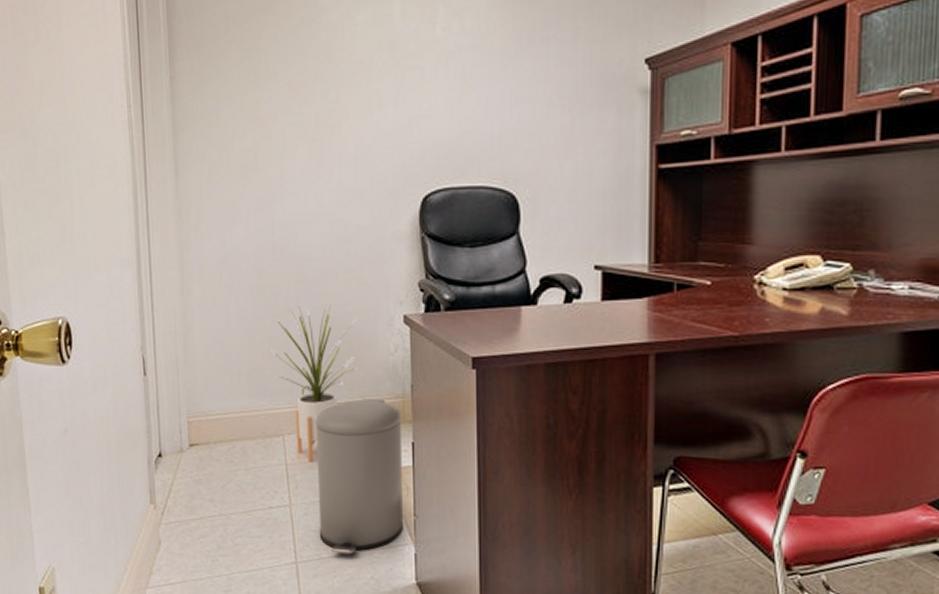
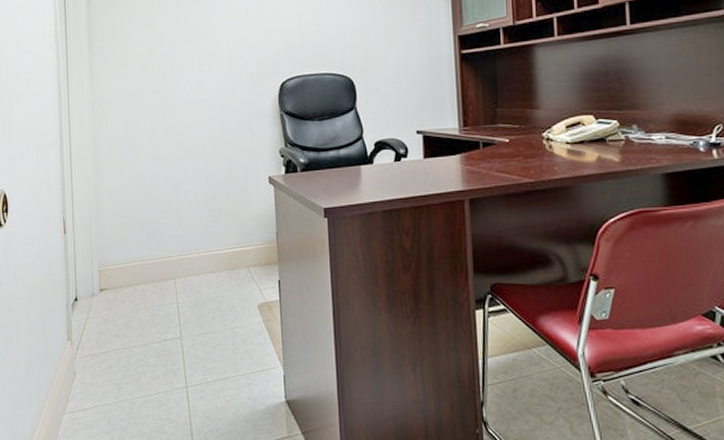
house plant: present [275,305,354,462] -> none [168,171,230,300]
pedal bin: present [315,399,404,555] -> none [200,246,274,378]

